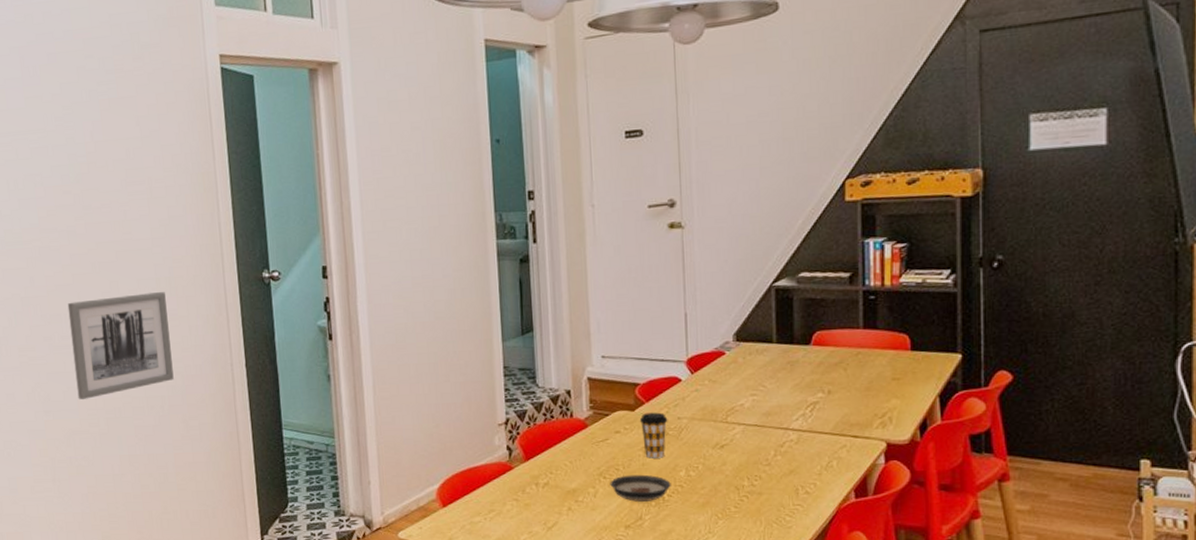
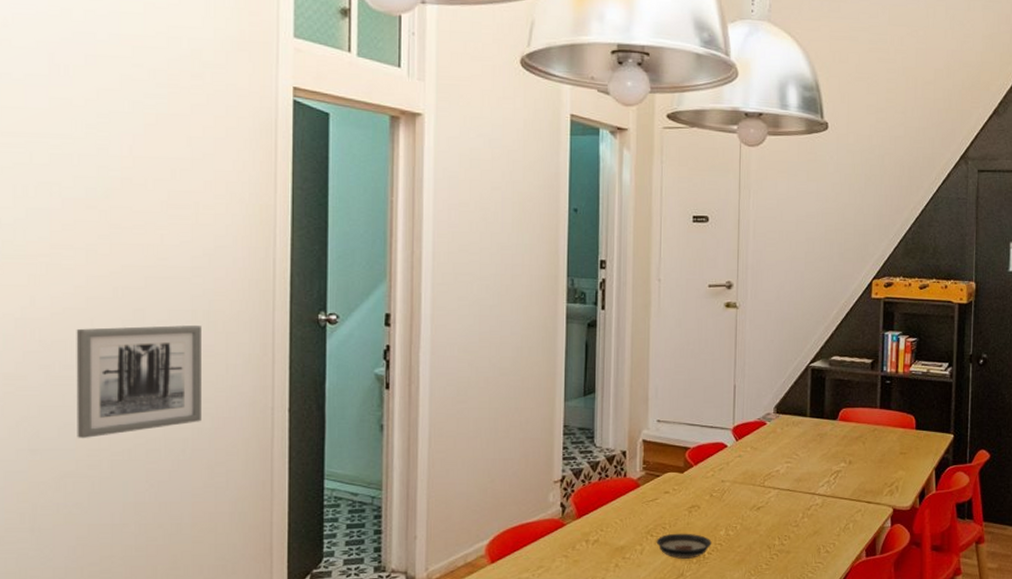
coffee cup: present [639,412,668,458] -> none [687,475,713,518]

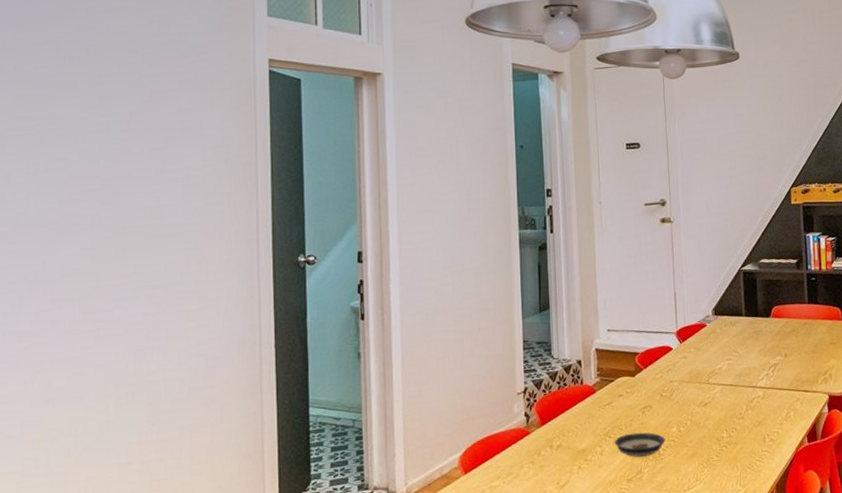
wall art: present [76,325,202,438] -> none [83,275,197,386]

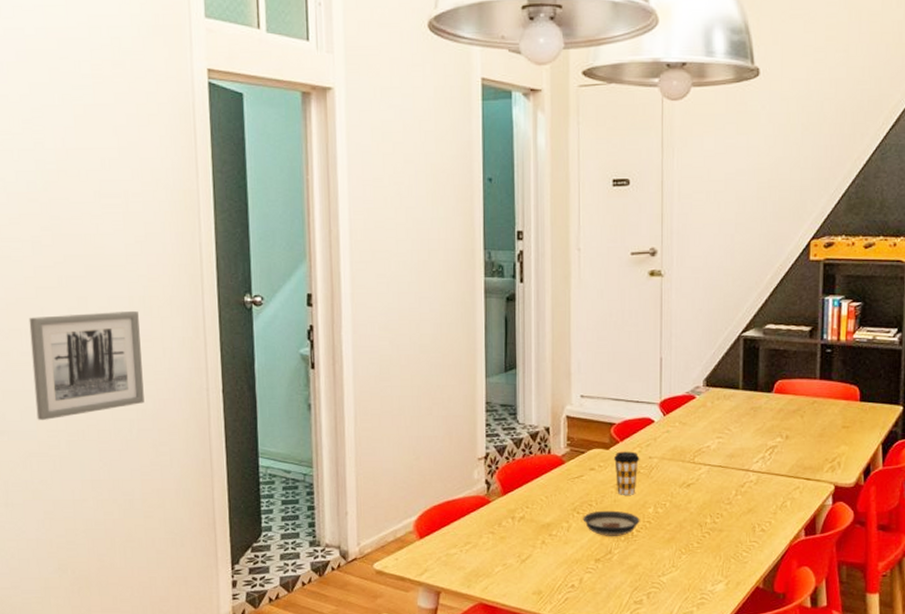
wall art: none [83,275,197,386] -> present [29,311,145,420]
coffee cup: none [638,377,662,418] -> present [613,451,640,495]

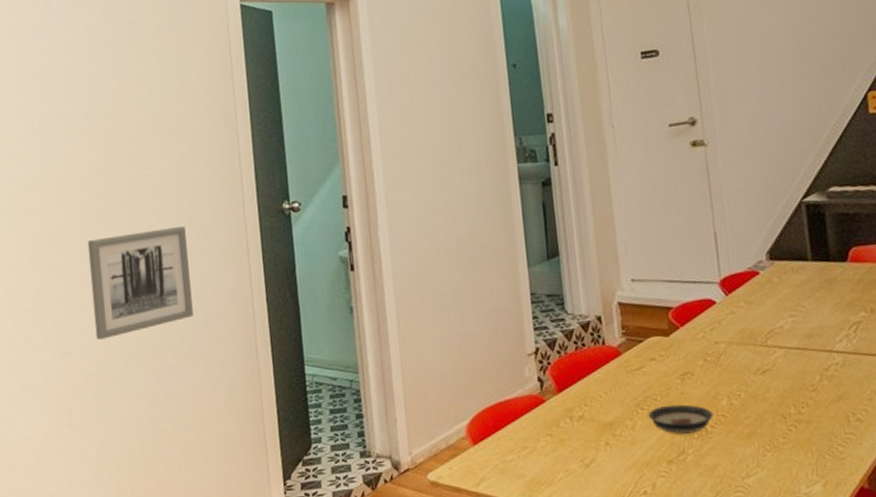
coffee cup: present [613,451,640,495] -> none [674,337,705,387]

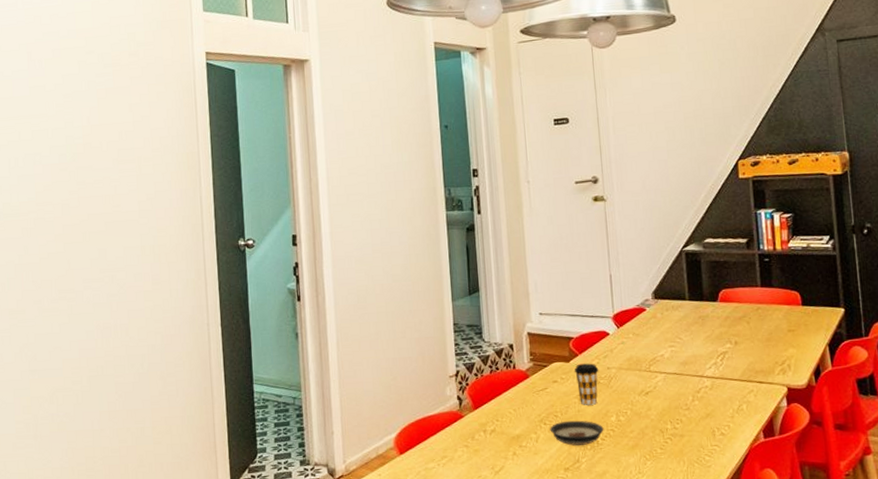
wall art: present [87,226,194,340] -> none [58,259,154,359]
coffee cup: none [674,337,705,387] -> present [574,363,599,405]

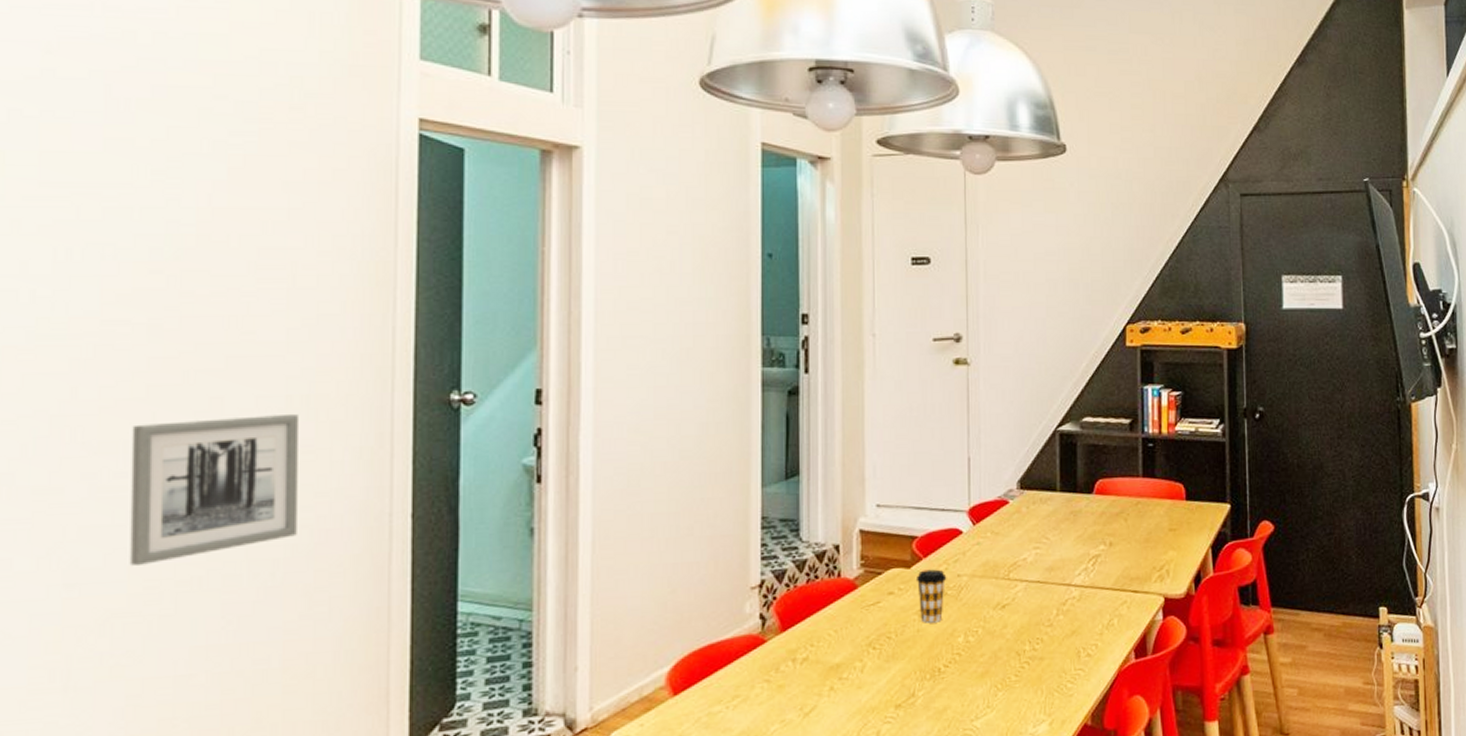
wall art: none [58,259,154,359] -> present [129,415,298,566]
saucer: present [549,420,604,446] -> none [880,642,948,676]

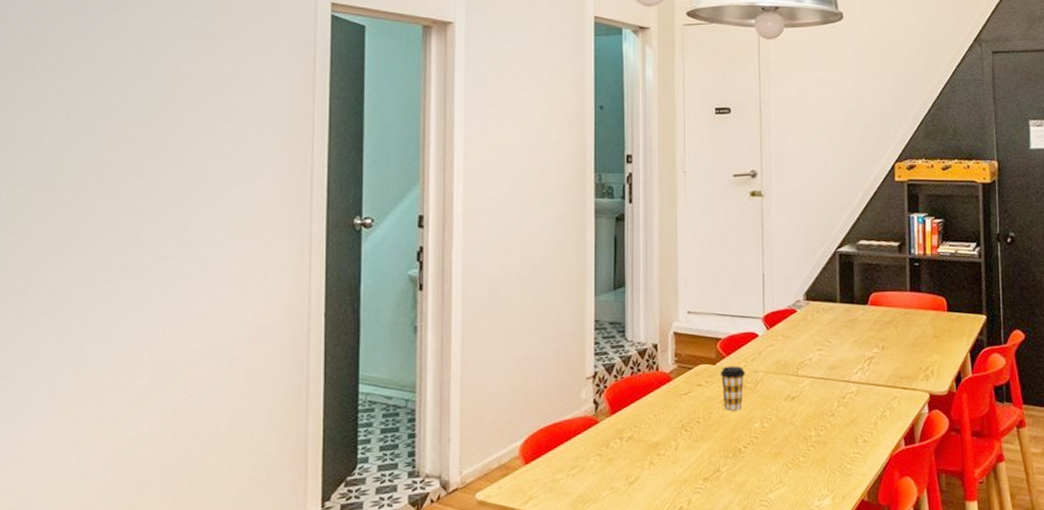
wall art: present [129,415,298,566] -> none [119,235,241,350]

